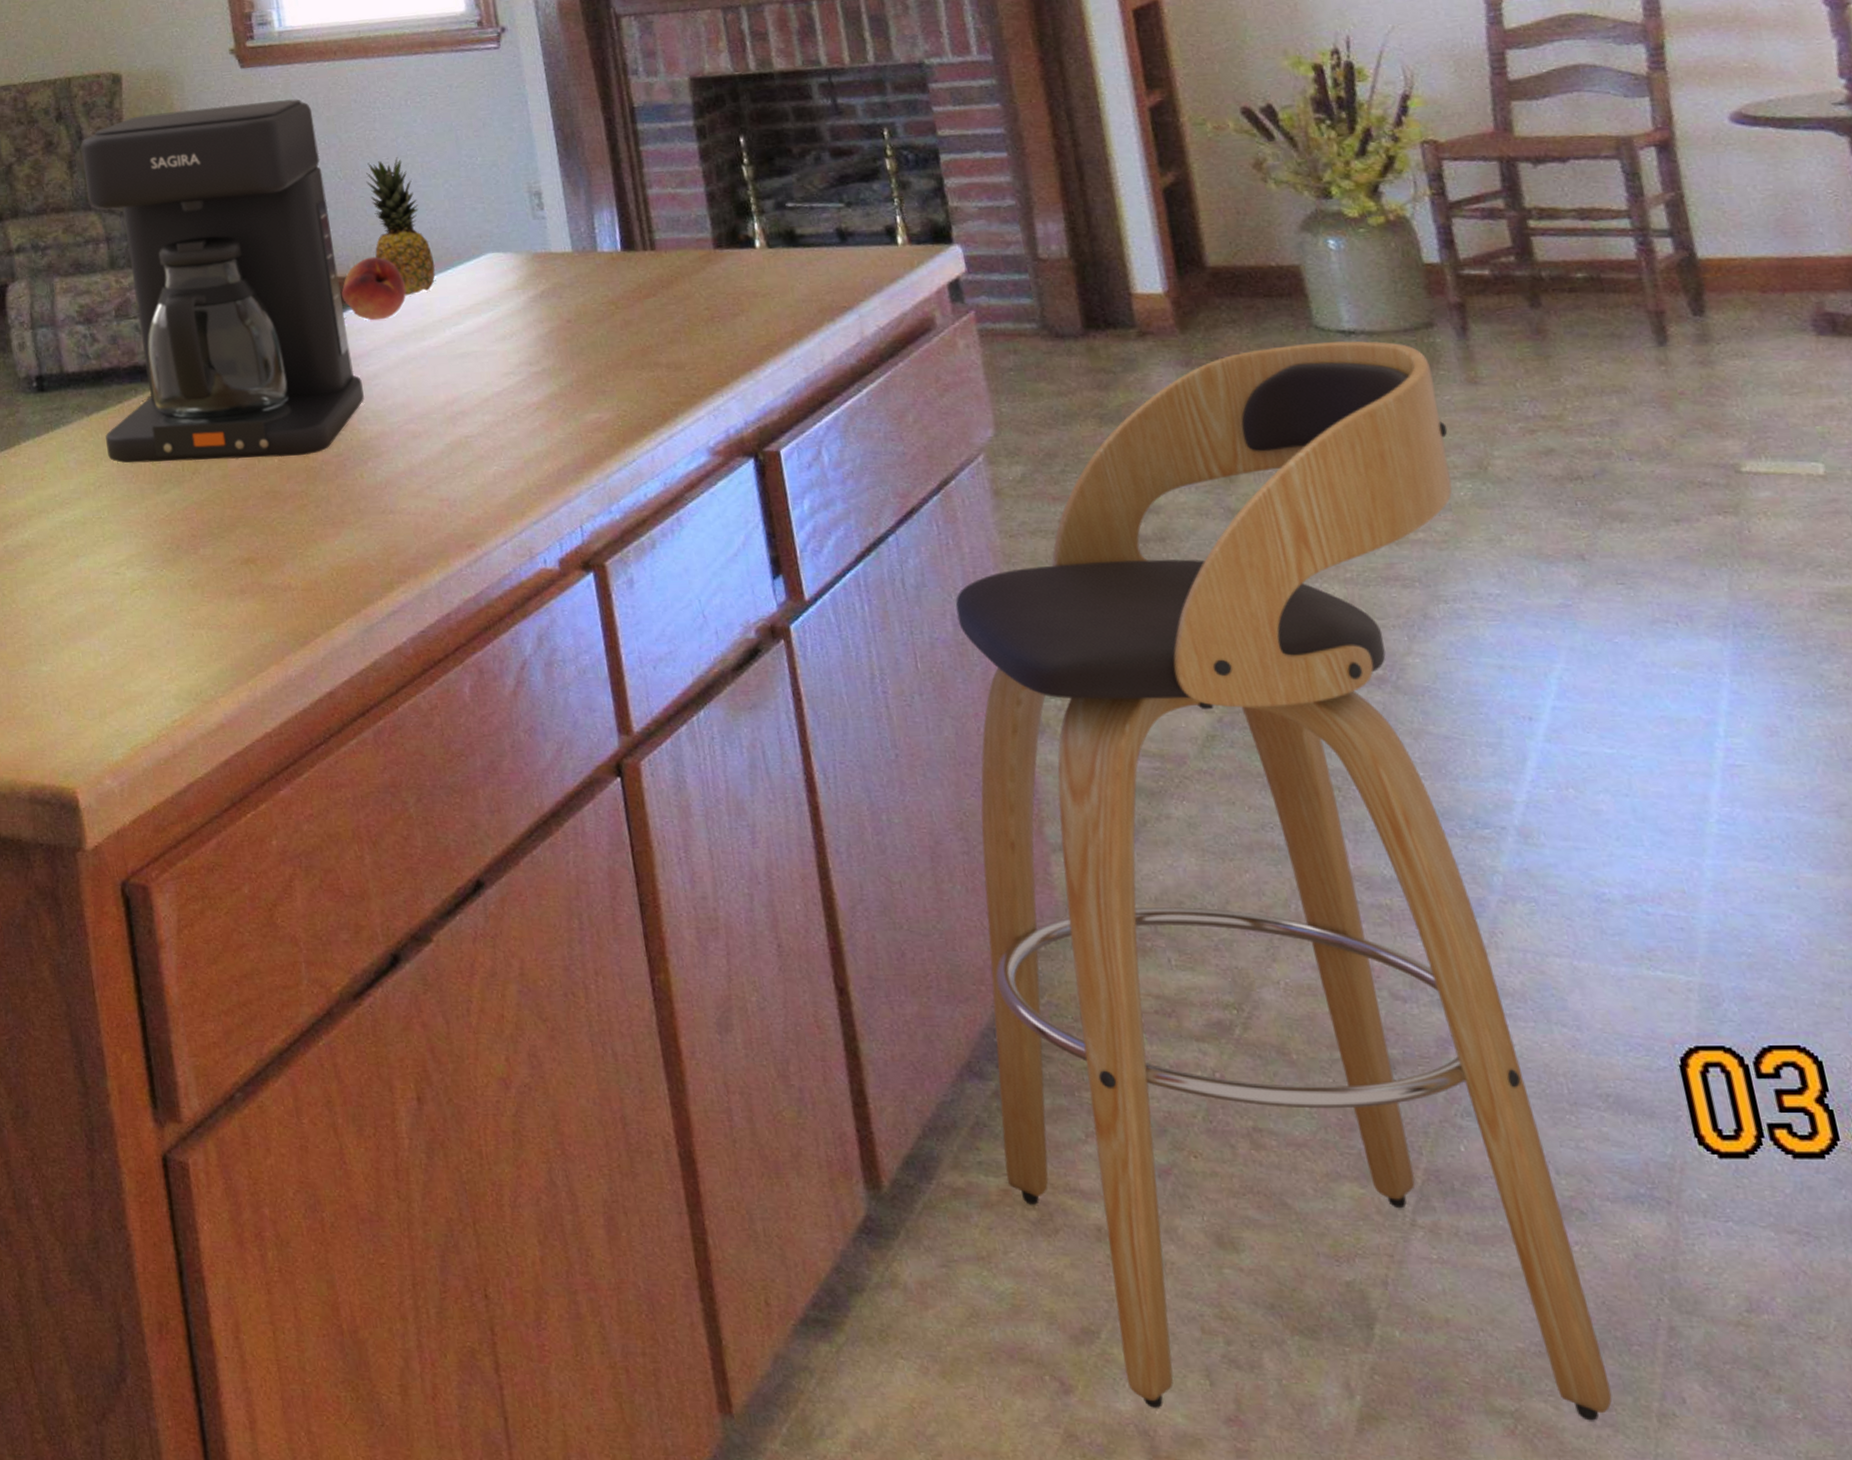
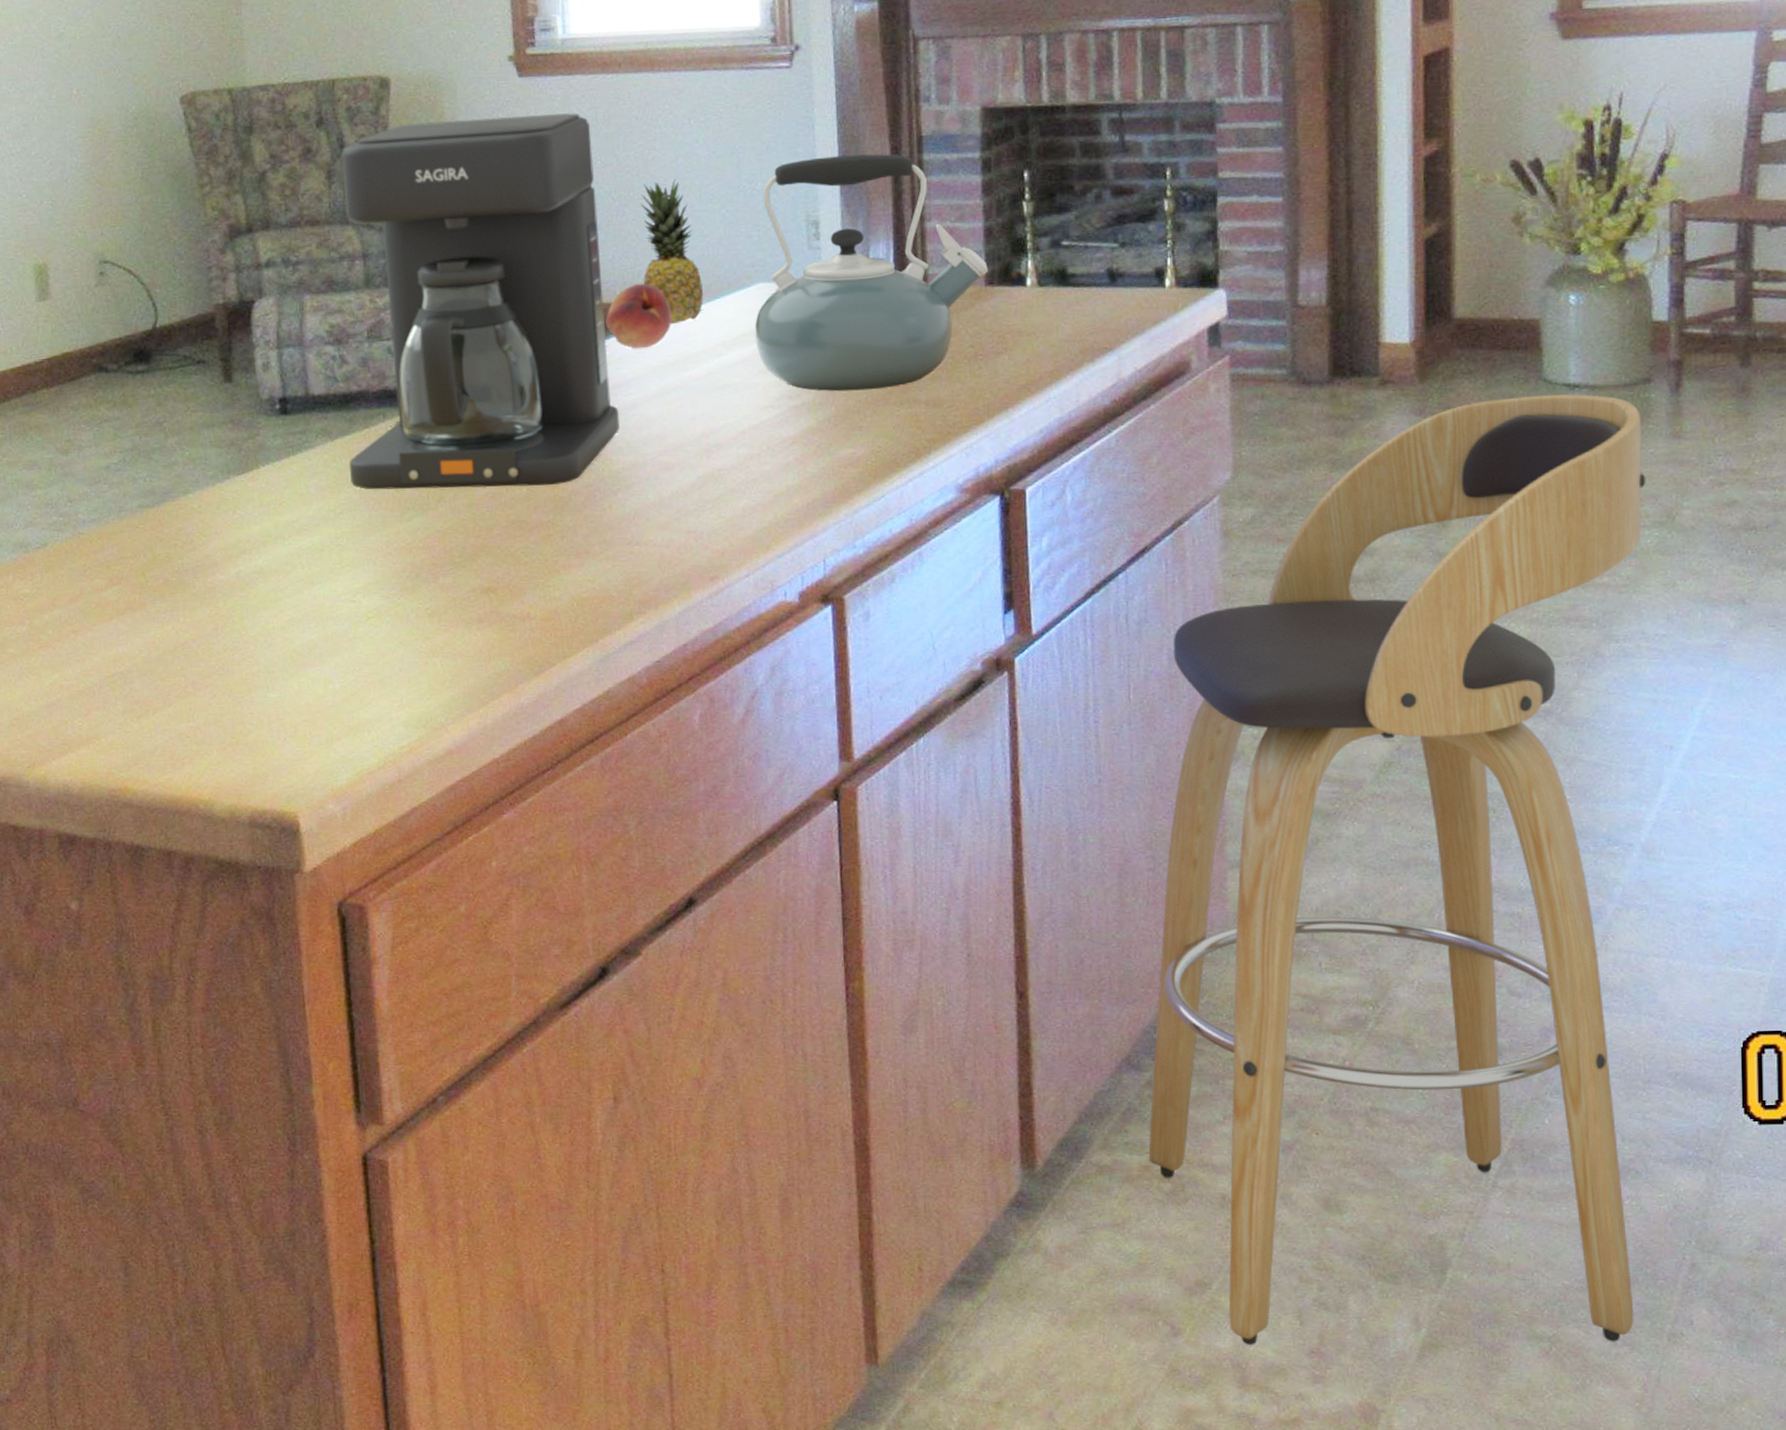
kettle: none [483,125,716,357] -> present [754,154,989,392]

